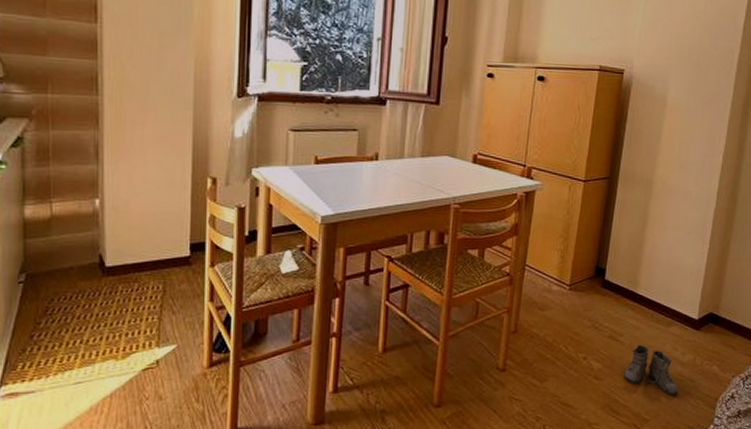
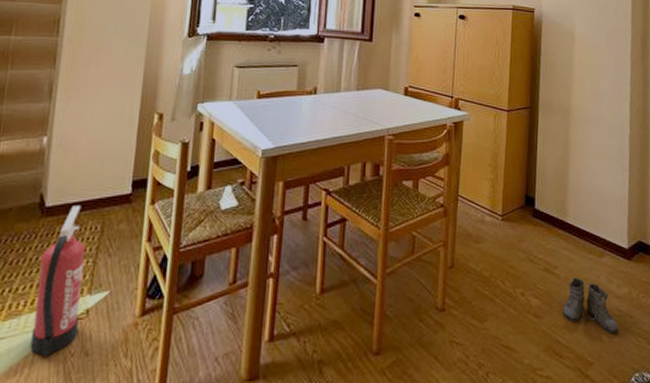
fire extinguisher: none [106,266,150,399] -> present [30,205,85,357]

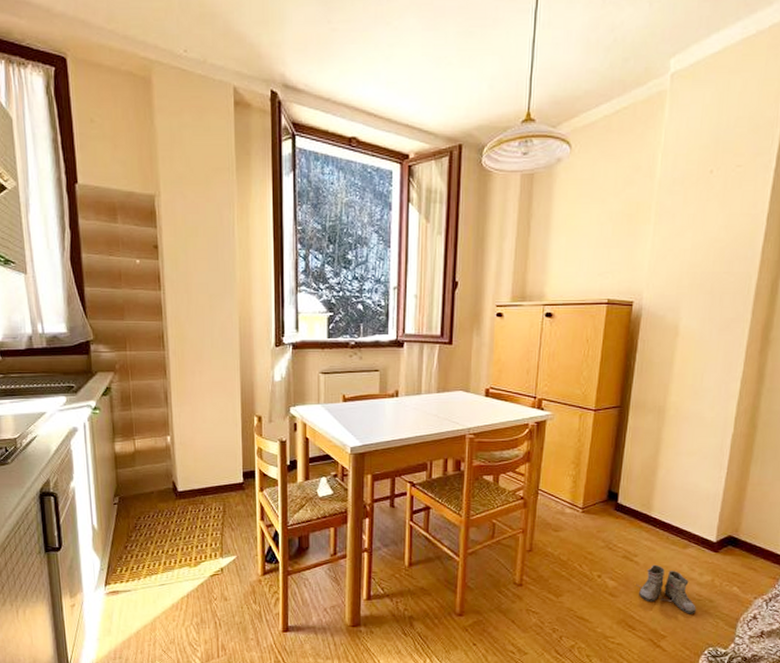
fire extinguisher: present [30,205,85,357] -> none [181,491,217,599]

